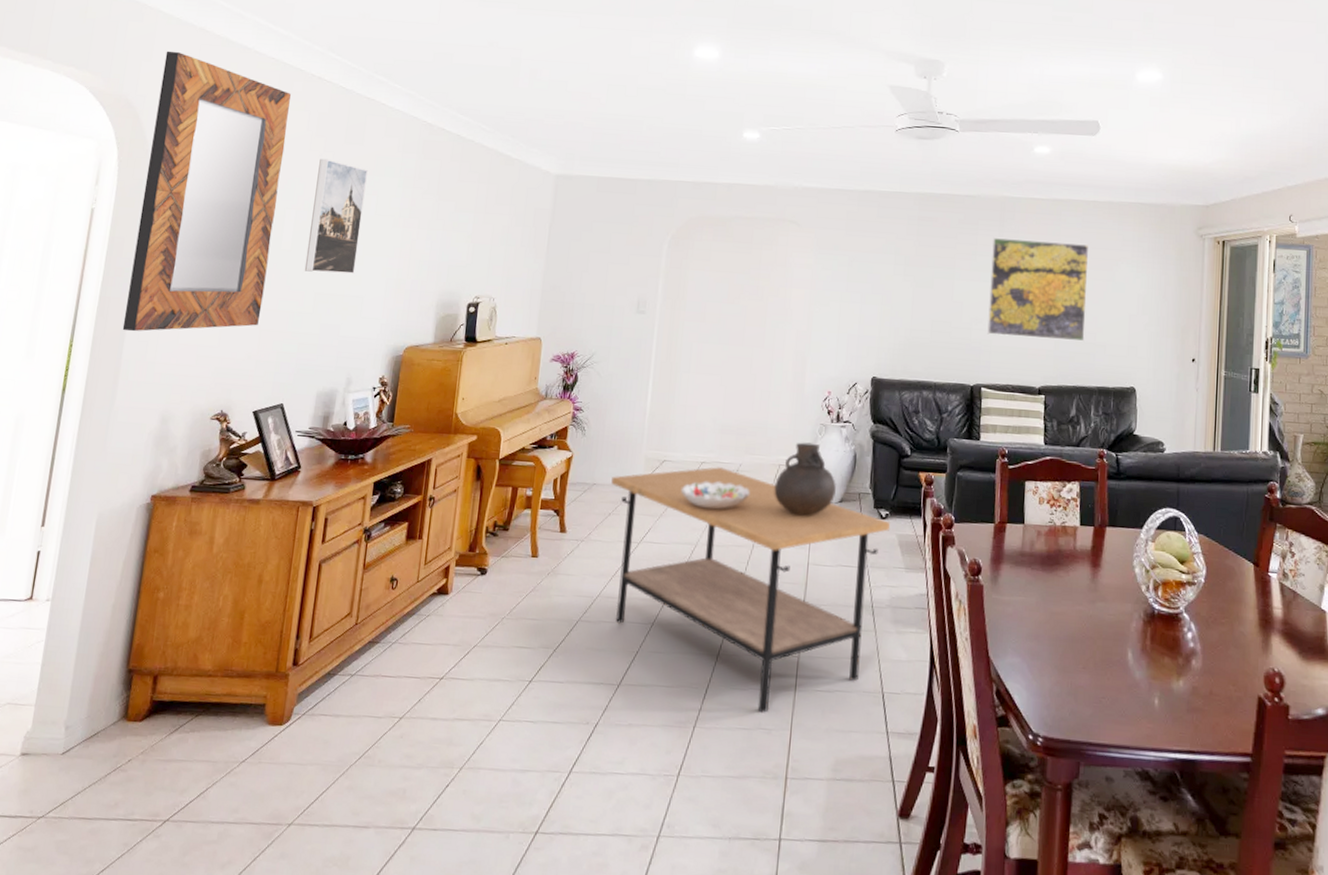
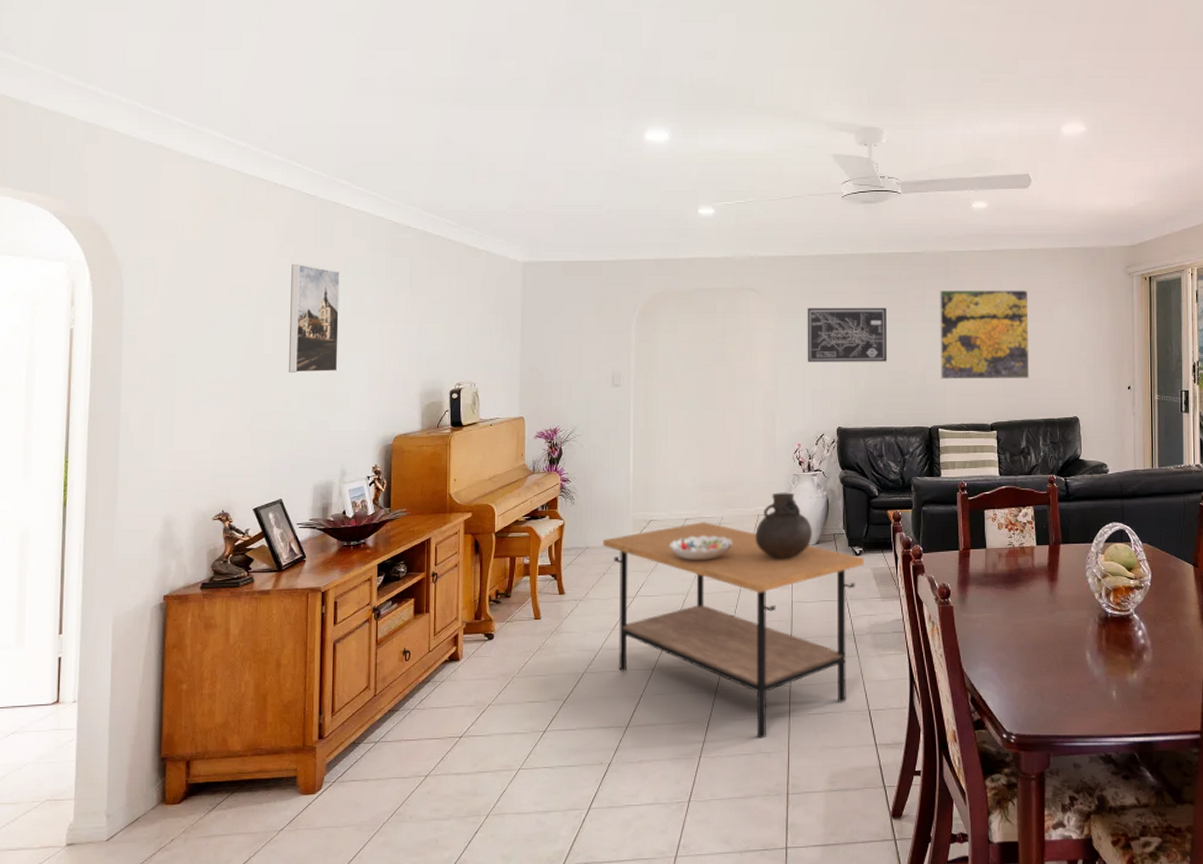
home mirror: present [122,50,291,332] -> none [115,170,256,444]
wall art: none [845,245,935,310] -> present [807,307,887,362]

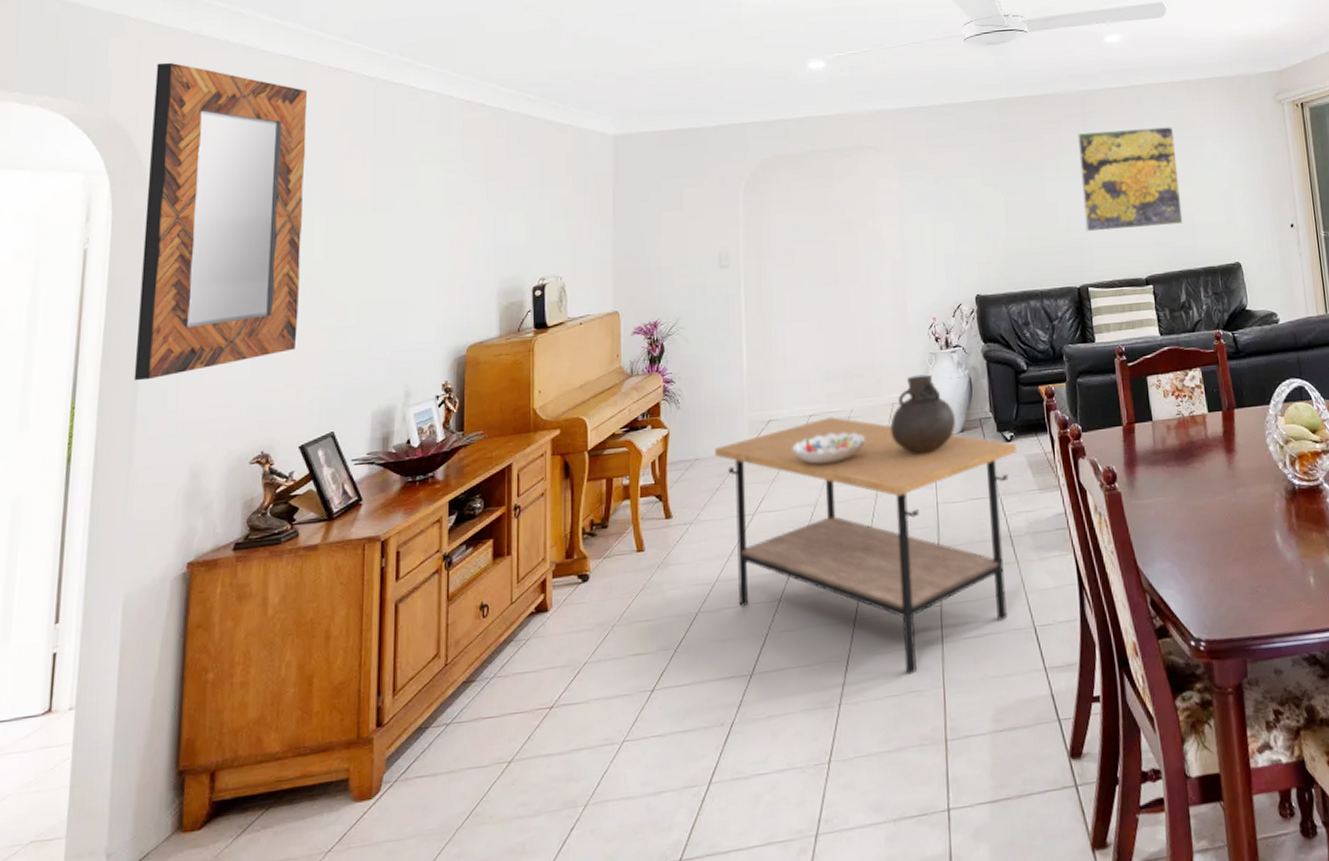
home mirror: none [115,170,256,444] -> present [134,62,307,381]
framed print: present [288,264,340,373] -> none [342,154,404,281]
wall art: present [807,307,887,362] -> none [933,156,1026,224]

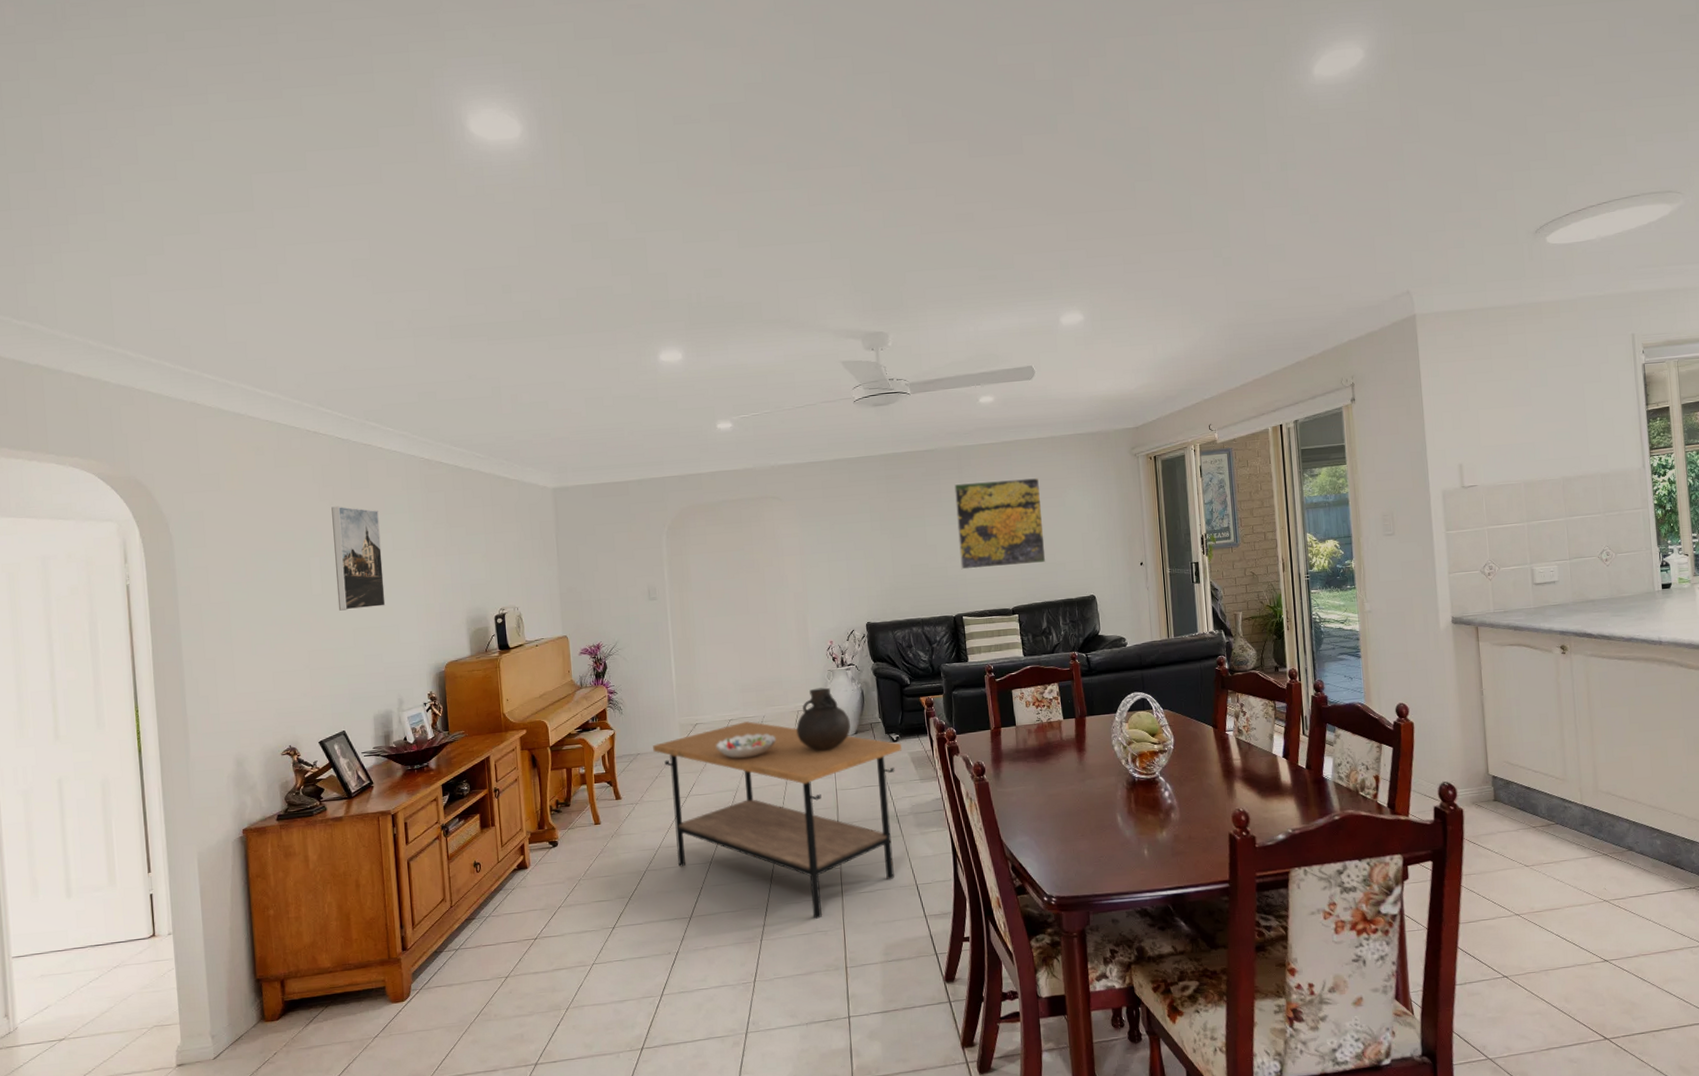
home mirror: present [134,62,307,381] -> none [163,427,307,691]
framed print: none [342,154,404,281] -> present [331,506,386,611]

